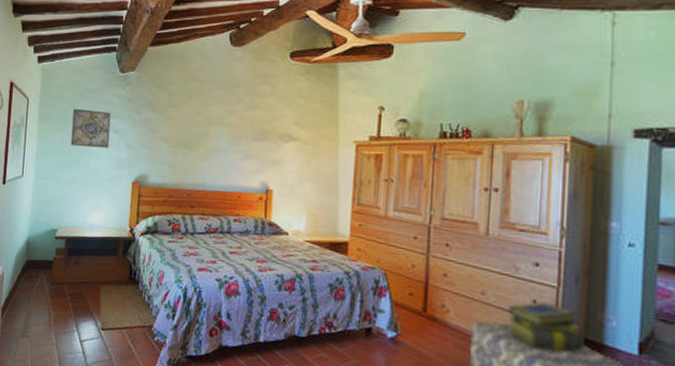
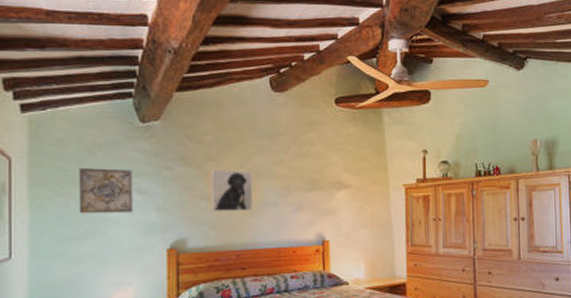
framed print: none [170,116,207,155] -> present [211,170,254,211]

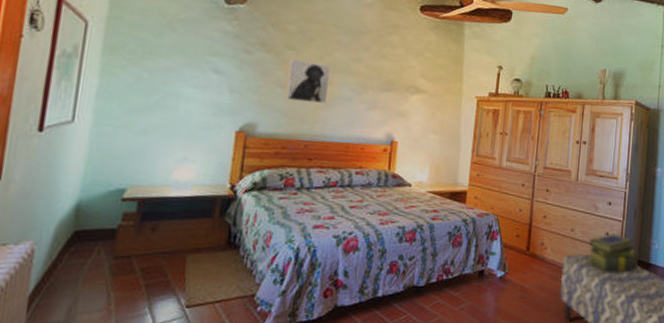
wall art: present [79,168,133,214] -> none [151,41,211,91]

